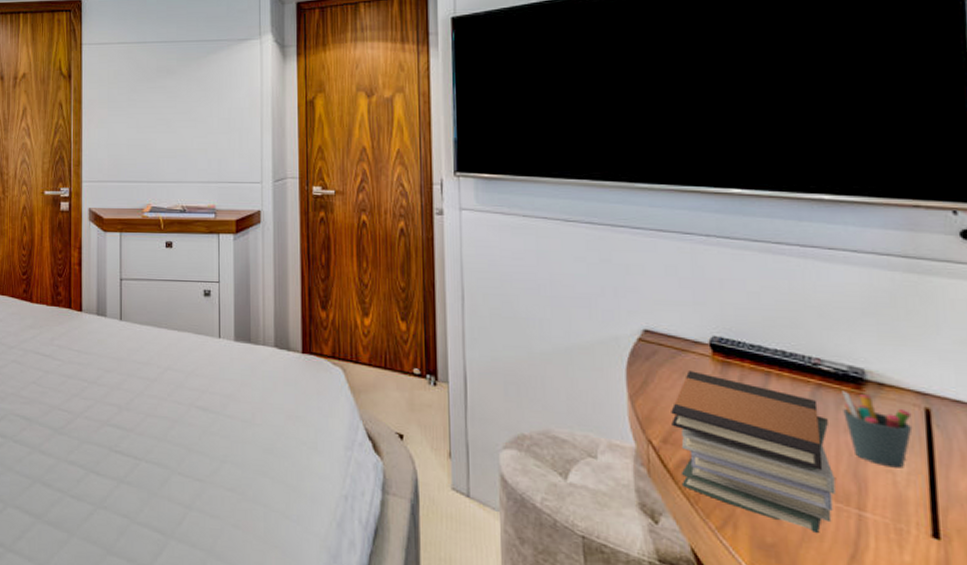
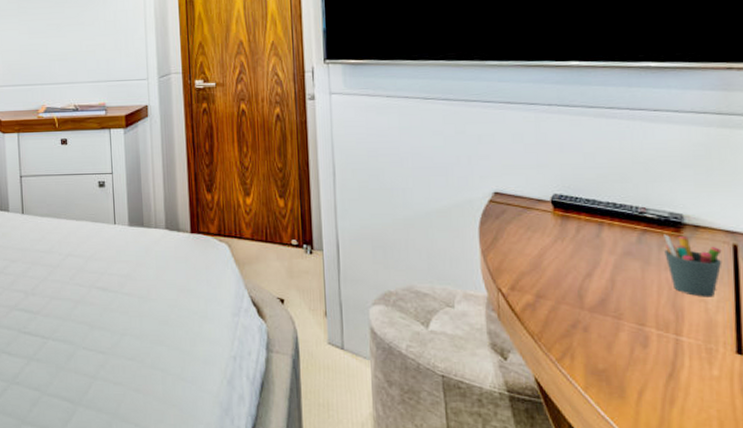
book stack: present [671,371,836,533] -> none [518,226,657,357]

